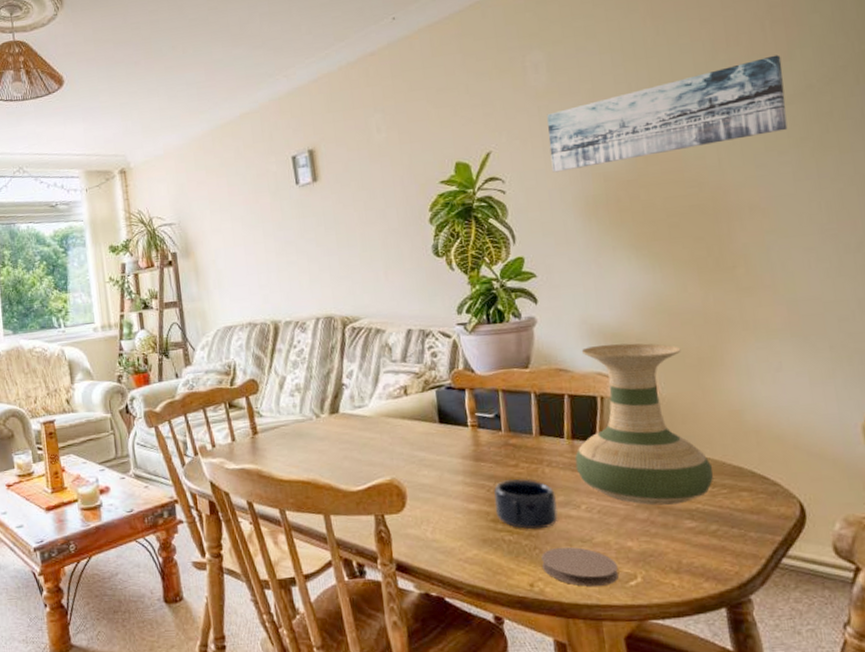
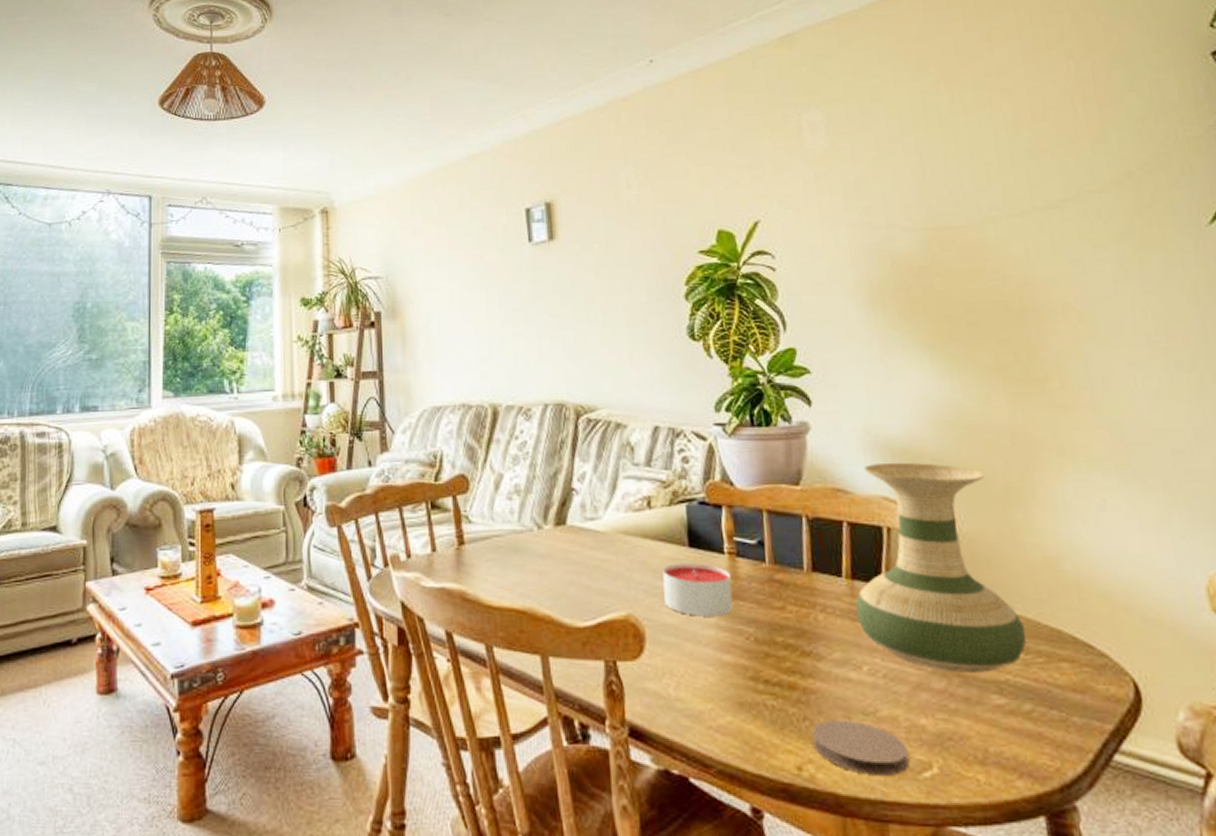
candle: none [418,435,476,477] -> present [663,563,733,616]
mug: present [494,479,558,530] -> none [754,625,834,694]
wall art: present [547,55,788,173] -> none [825,135,1105,251]

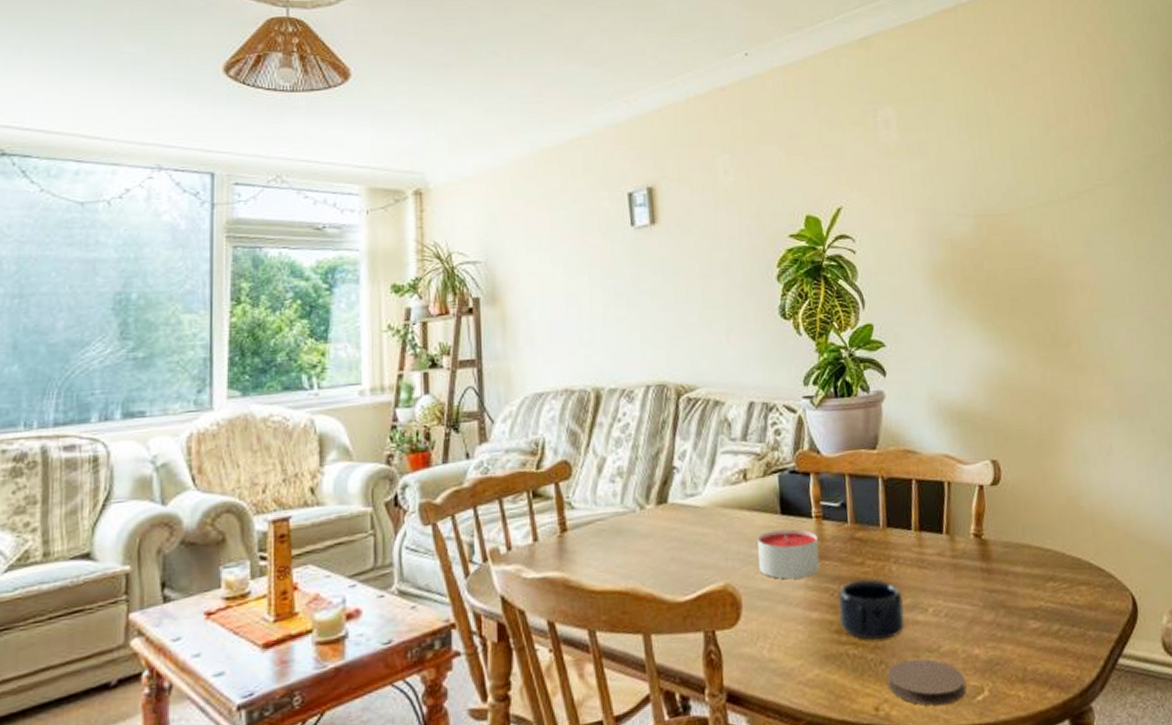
mug: none [754,625,834,694] -> present [838,579,905,641]
vase: present [855,463,1027,673] -> none [922,422,1055,605]

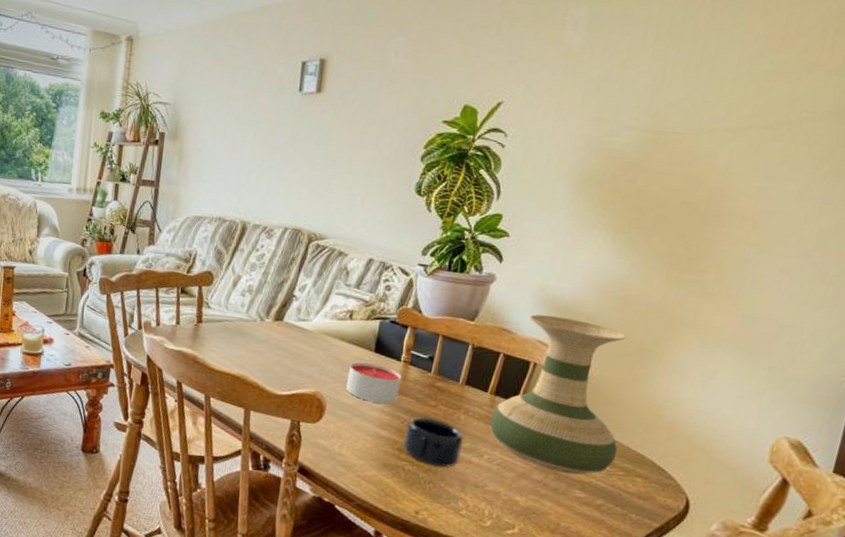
coaster: present [887,658,966,706] -> none [431,486,500,529]
vase: none [922,422,1055,605] -> present [489,314,626,475]

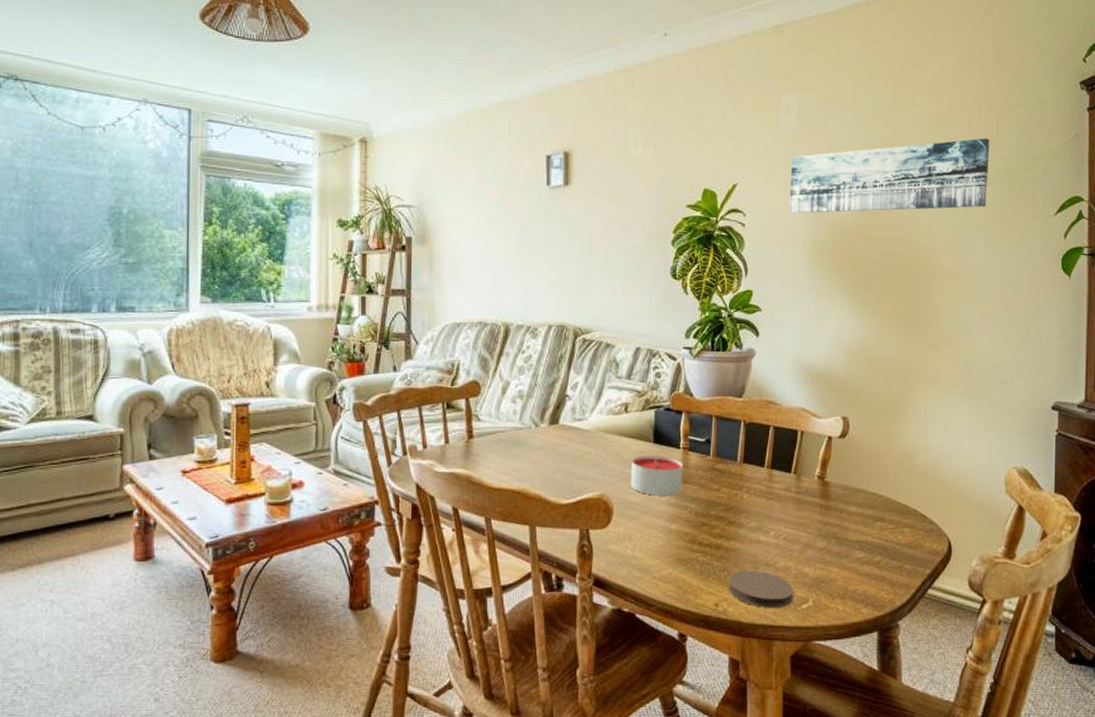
mug: present [403,417,464,467] -> none [694,502,749,552]
coaster: none [431,486,500,529] -> present [729,570,793,609]
vase: present [489,314,626,475] -> none [771,383,885,536]
wall art: none [558,66,832,148] -> present [789,138,990,214]

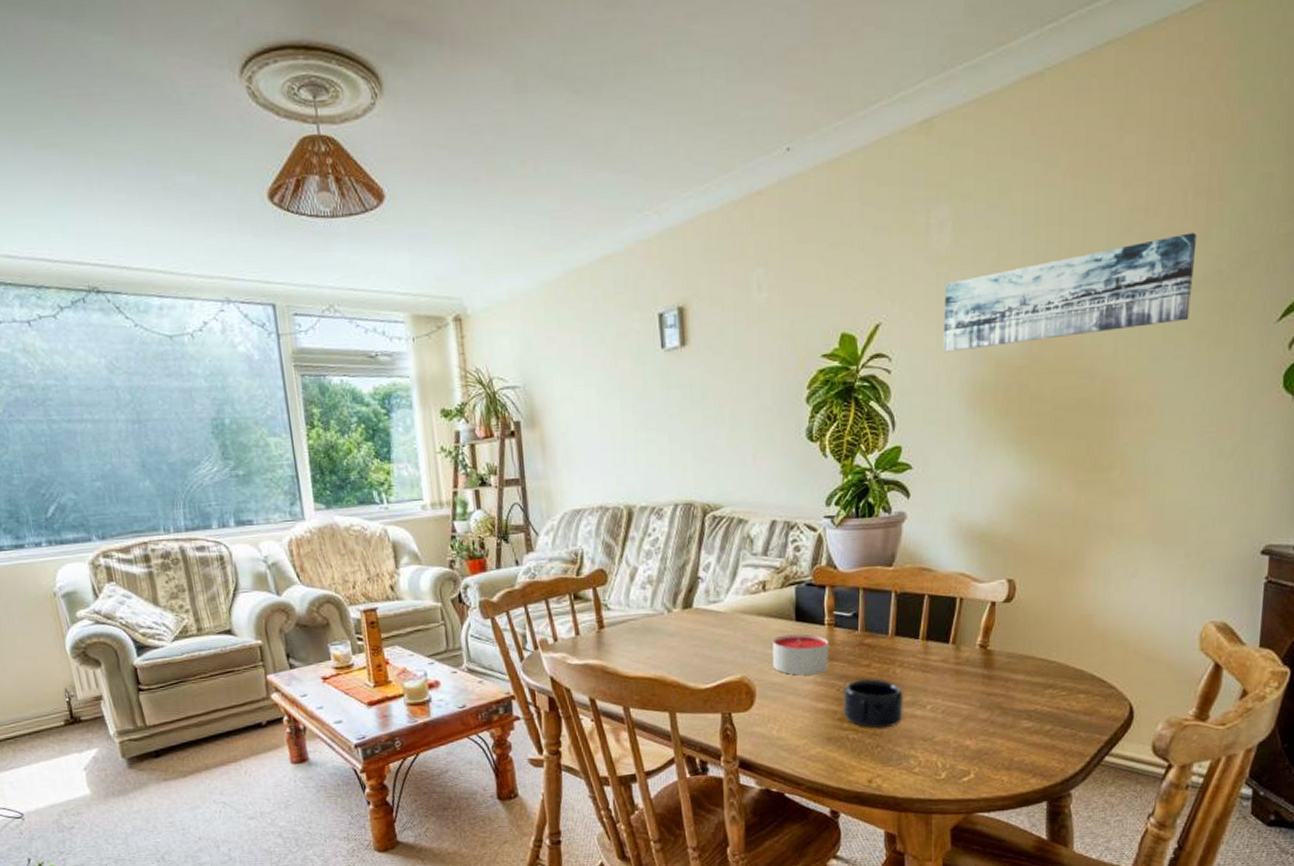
mug: none [694,502,749,552] -> present [843,678,903,729]
coaster: present [729,570,793,609] -> none [883,745,953,783]

